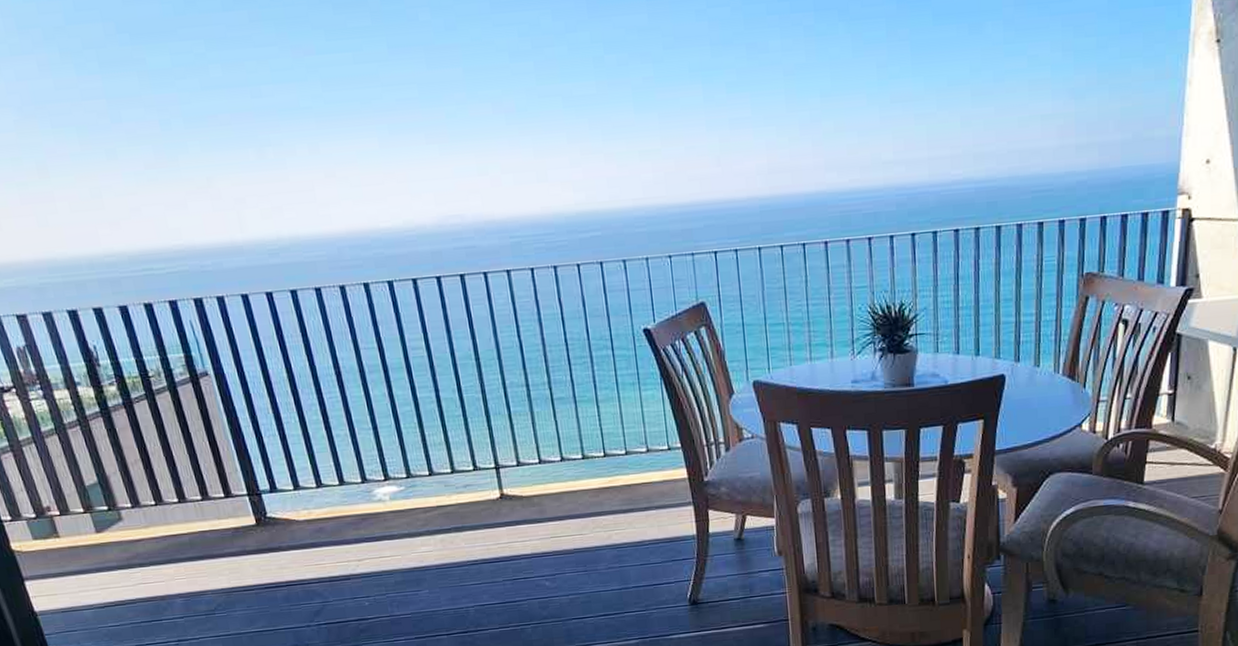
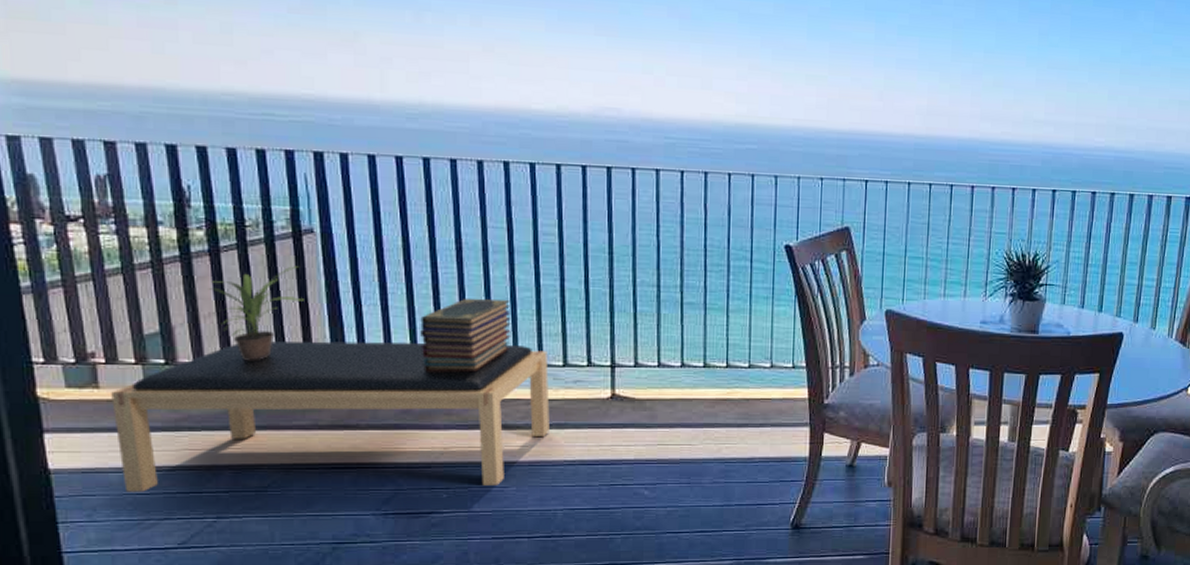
bench: none [70,458,449,625] -> present [111,341,550,492]
potted plant: none [130,408,212,500] -> present [208,266,304,361]
book stack: none [316,416,400,492] -> present [420,298,511,373]

